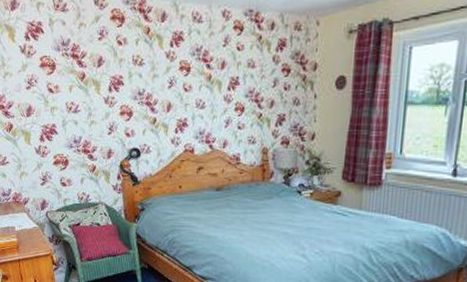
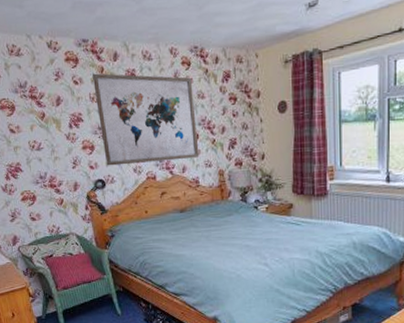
wall art: none [138,34,244,135] -> present [93,73,200,166]

